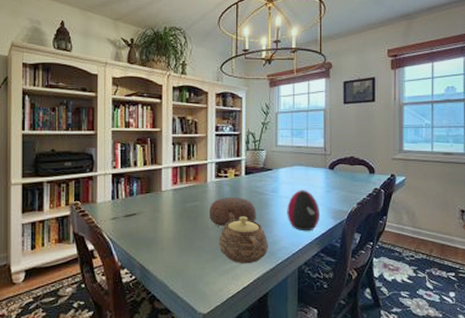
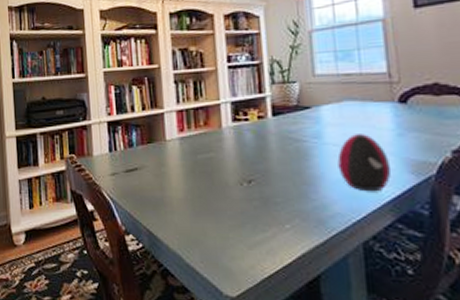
decorative bowl: present [210,196,256,226] -> none [228,145,294,184]
teapot: present [218,213,268,263] -> none [243,166,315,234]

